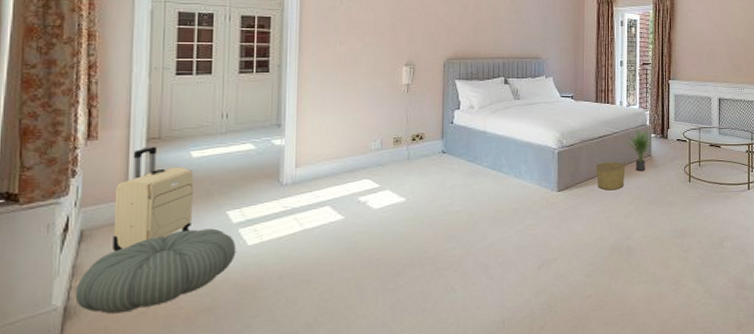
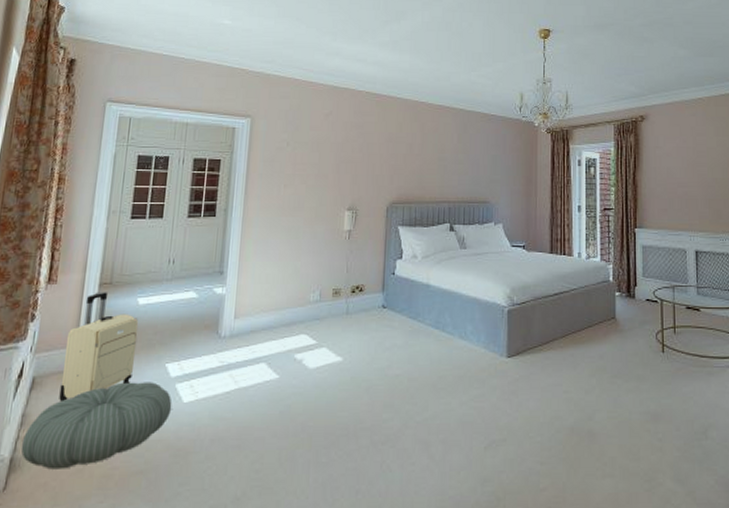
basket: present [596,161,626,191] -> none [551,323,586,359]
potted plant: present [626,128,651,172] -> none [586,284,615,337]

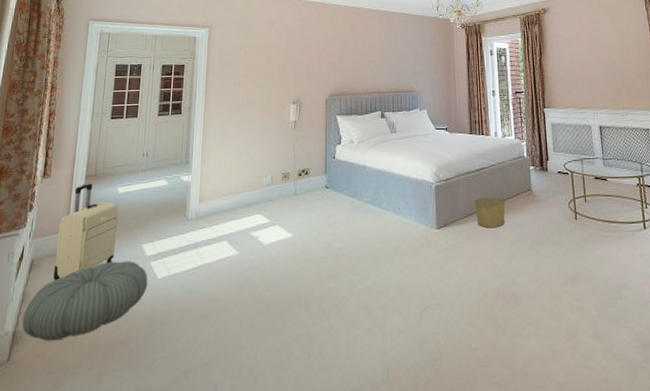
basket: none [551,323,586,359] -> present [474,196,506,228]

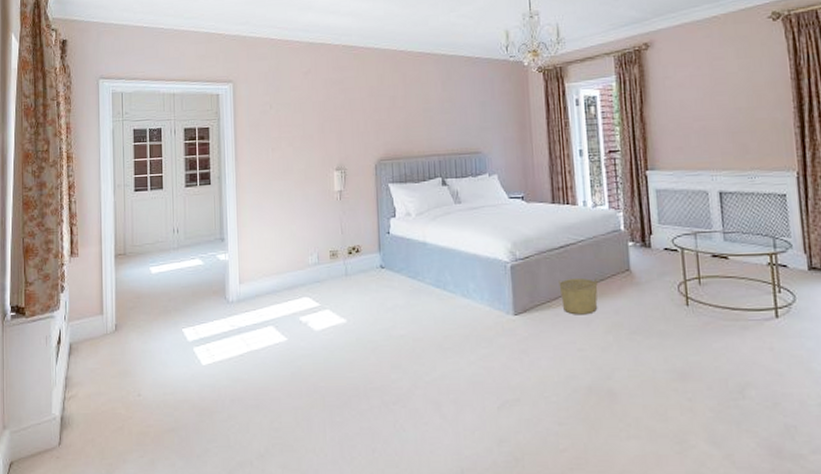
pouf: present [22,261,148,341] -> none [68,346,193,427]
suitcase: present [53,183,119,281] -> none [93,262,155,366]

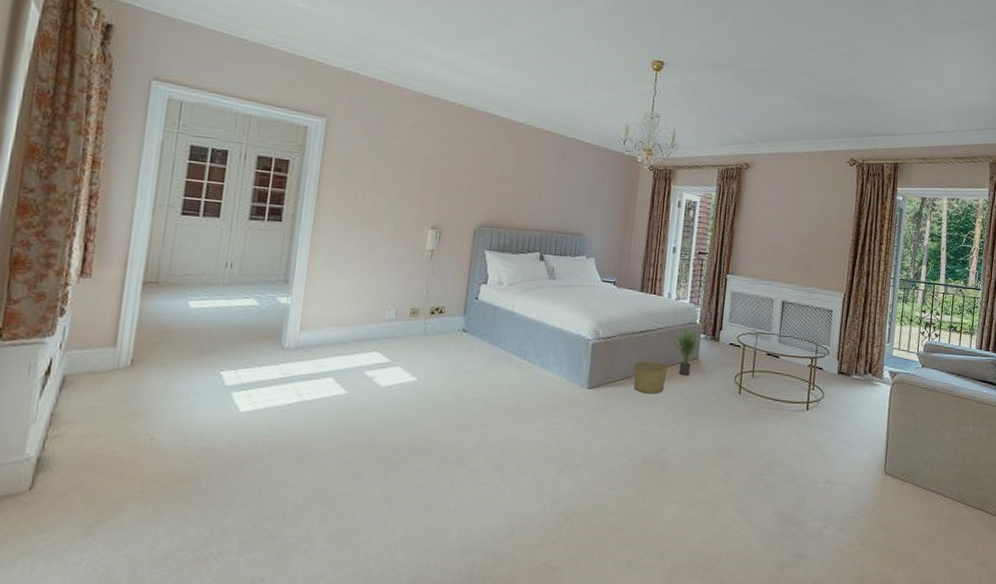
potted plant: none [595,234,629,291] -> present [671,325,700,376]

